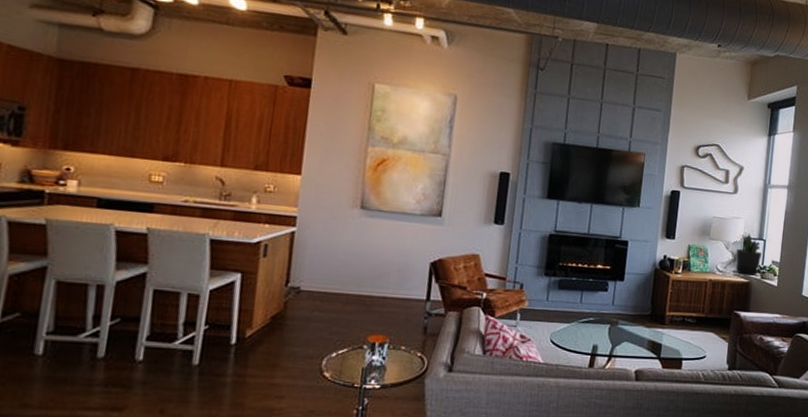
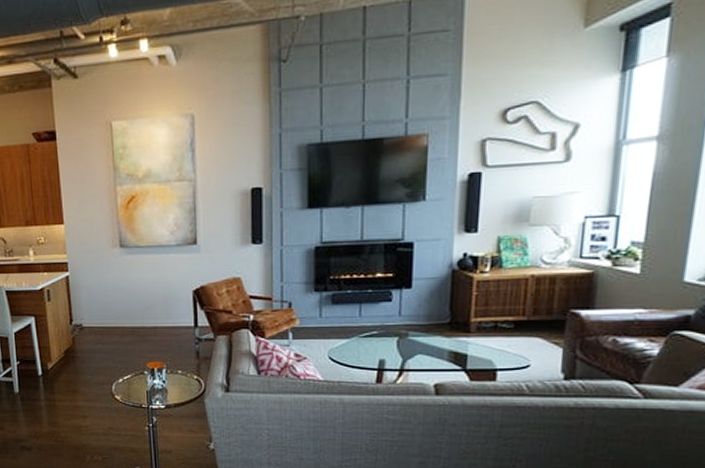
planter: present [736,231,762,276] -> none [571,209,614,264]

